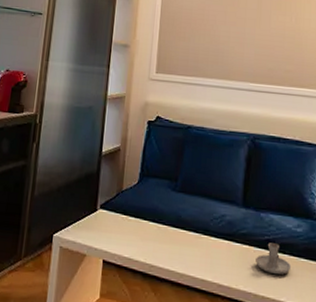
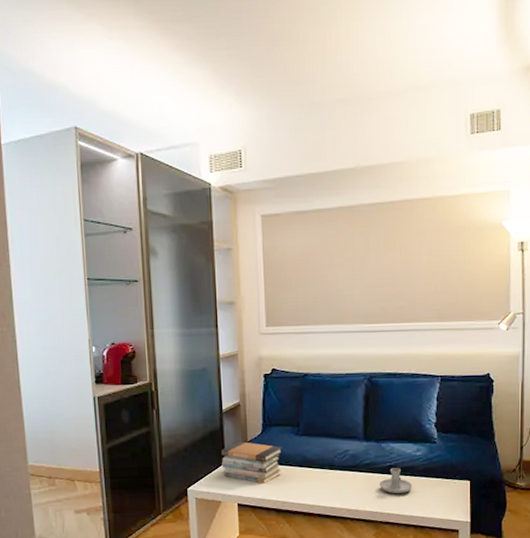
book stack: none [92,189,157,242] -> present [220,441,282,485]

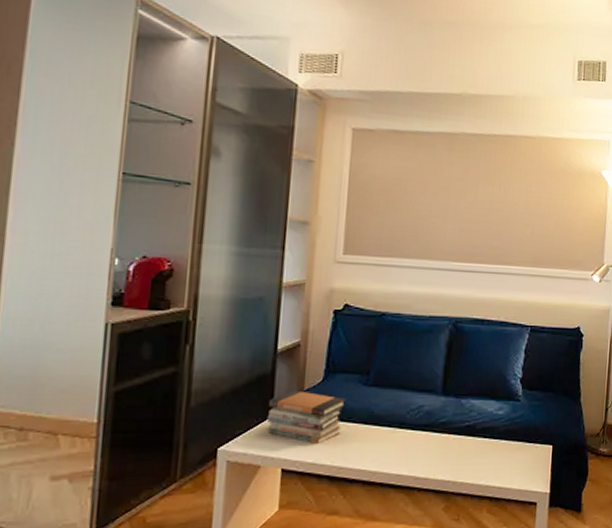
candle holder: present [380,468,413,494] -> none [455,428,492,460]

